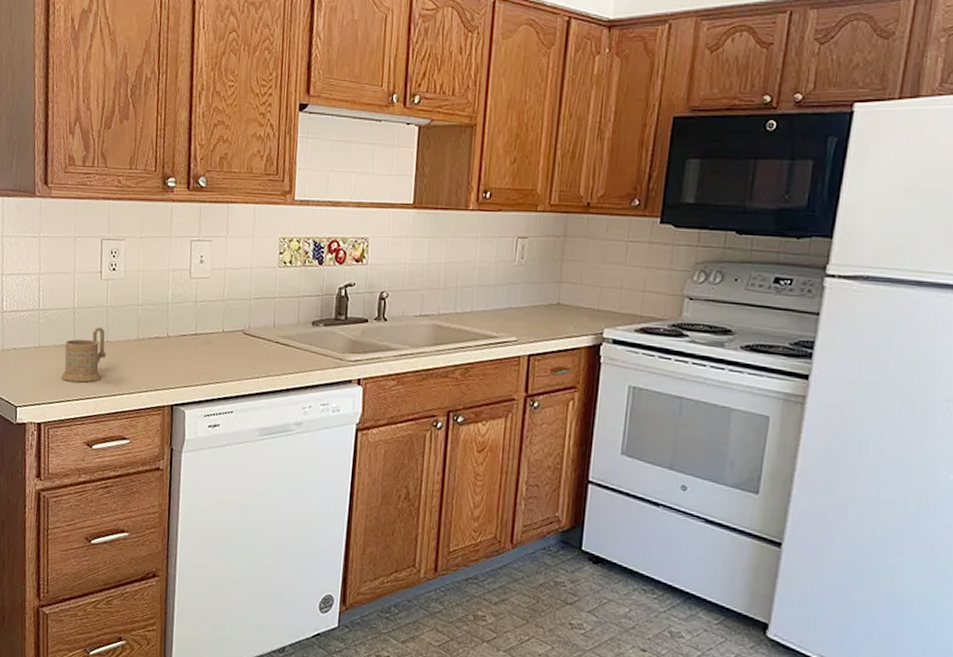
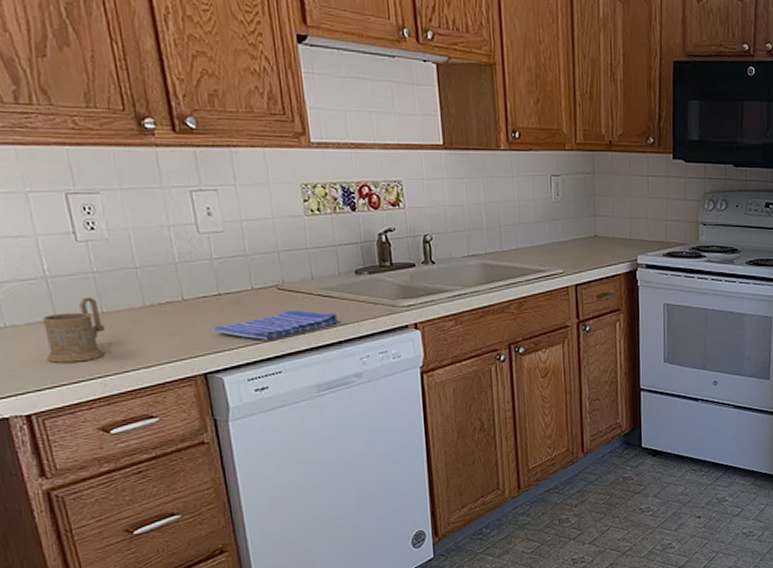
dish towel: none [185,354,290,380] -> present [213,310,338,340]

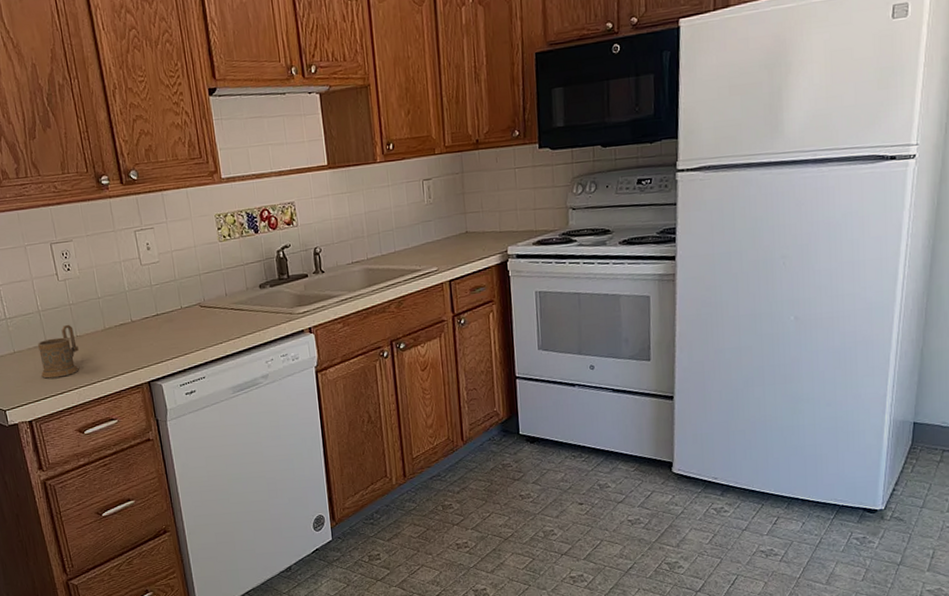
dish towel: present [213,310,338,340] -> none [153,323,247,351]

